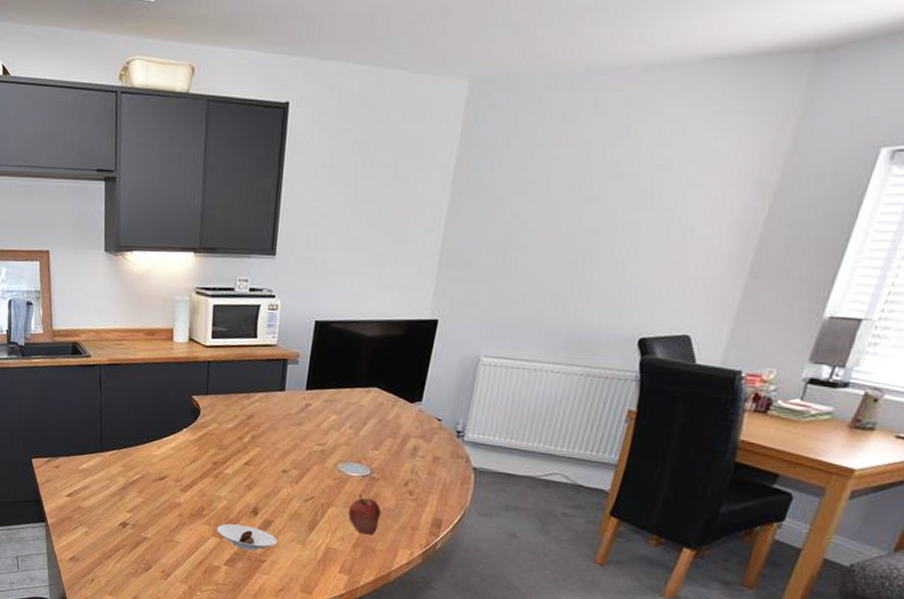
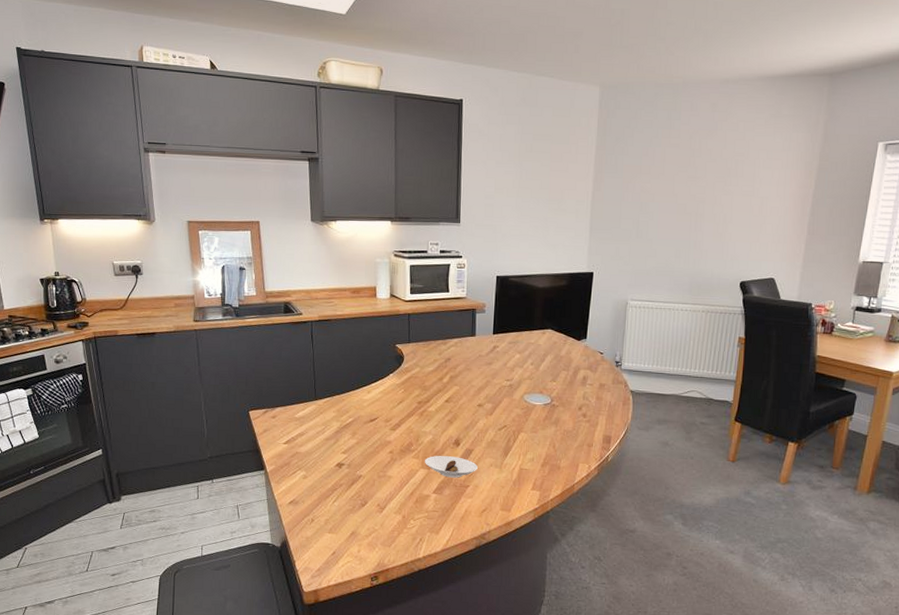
fruit: present [348,494,382,535] -> none [535,420,563,454]

